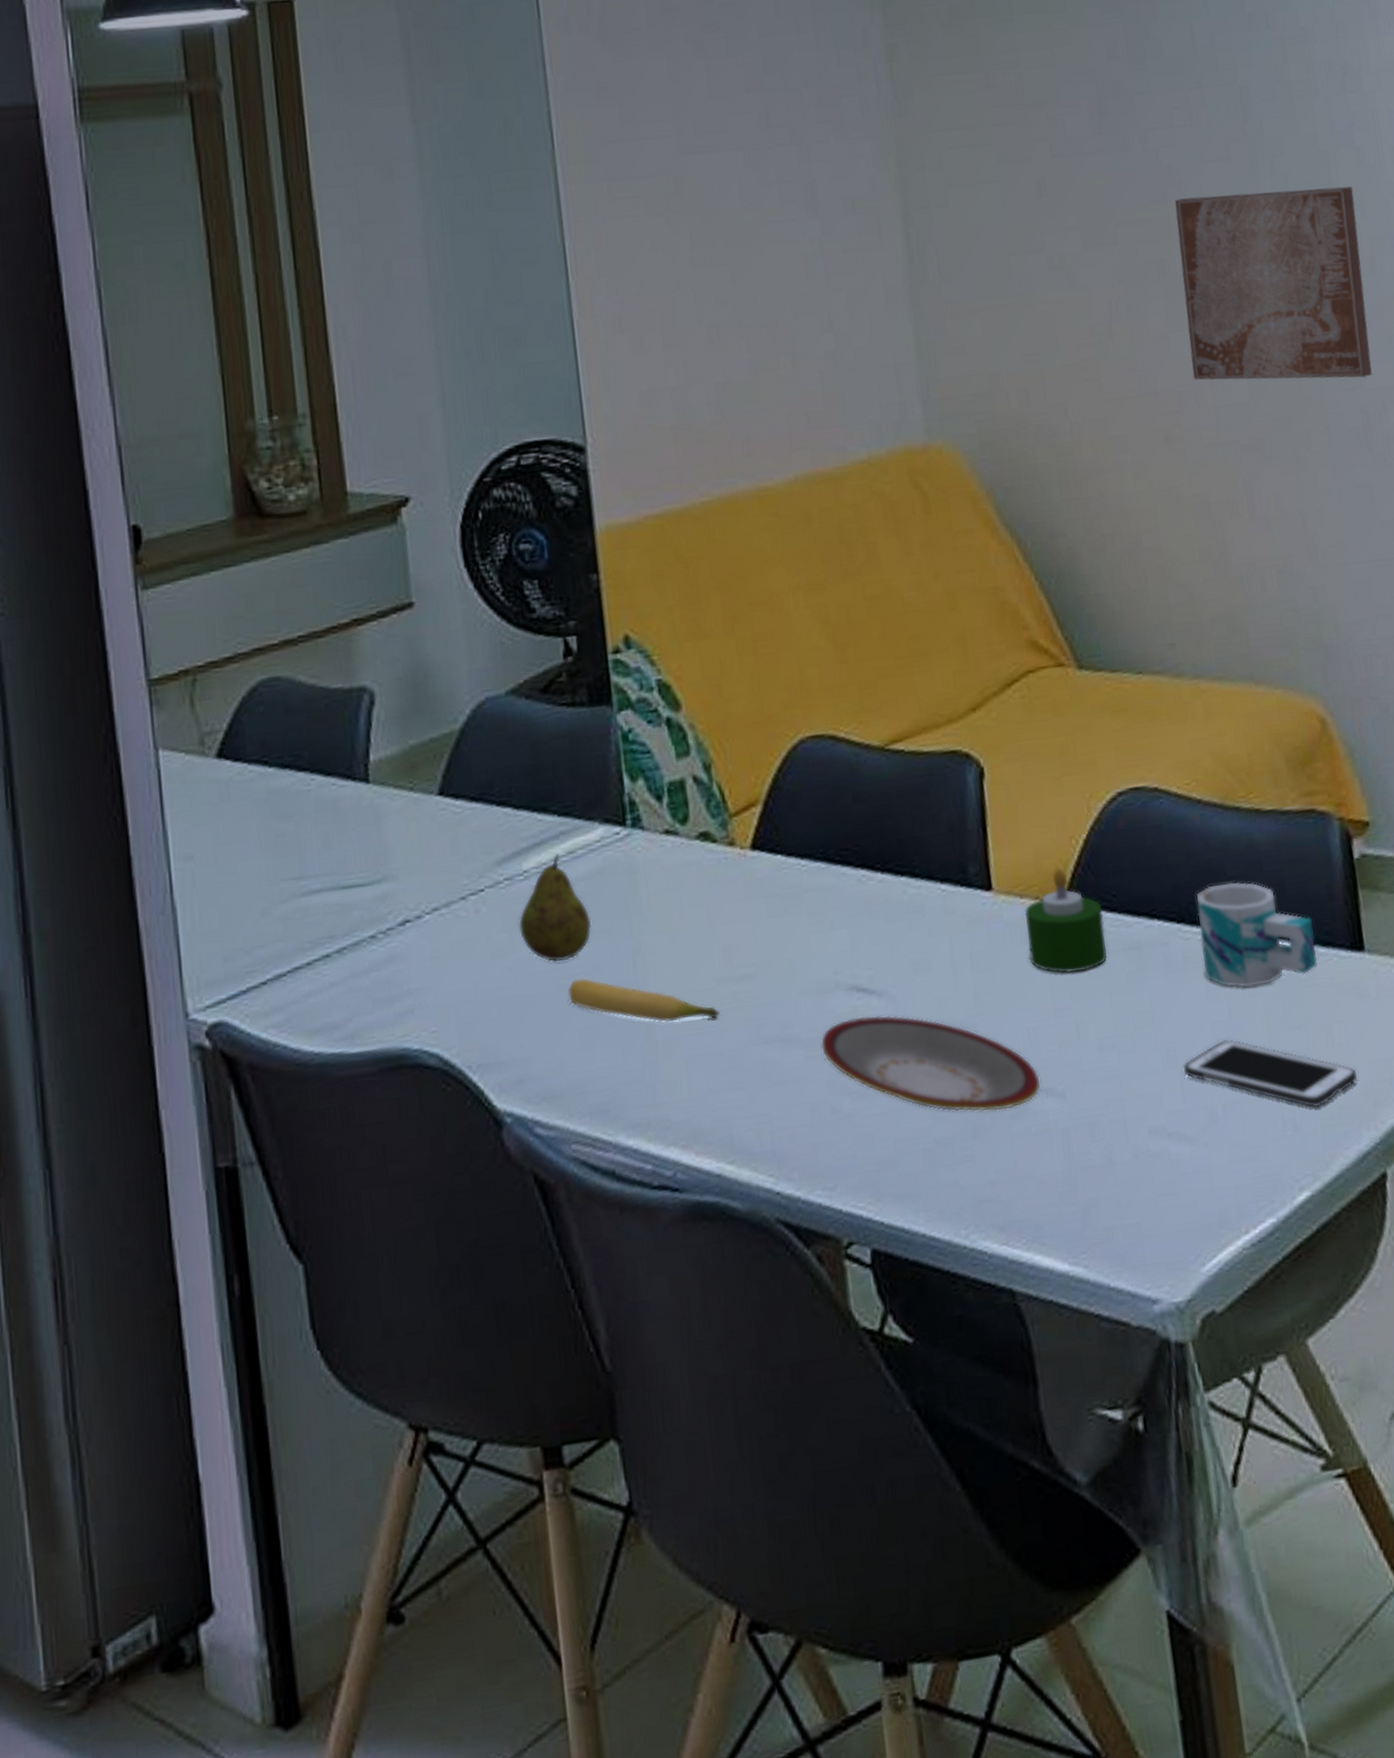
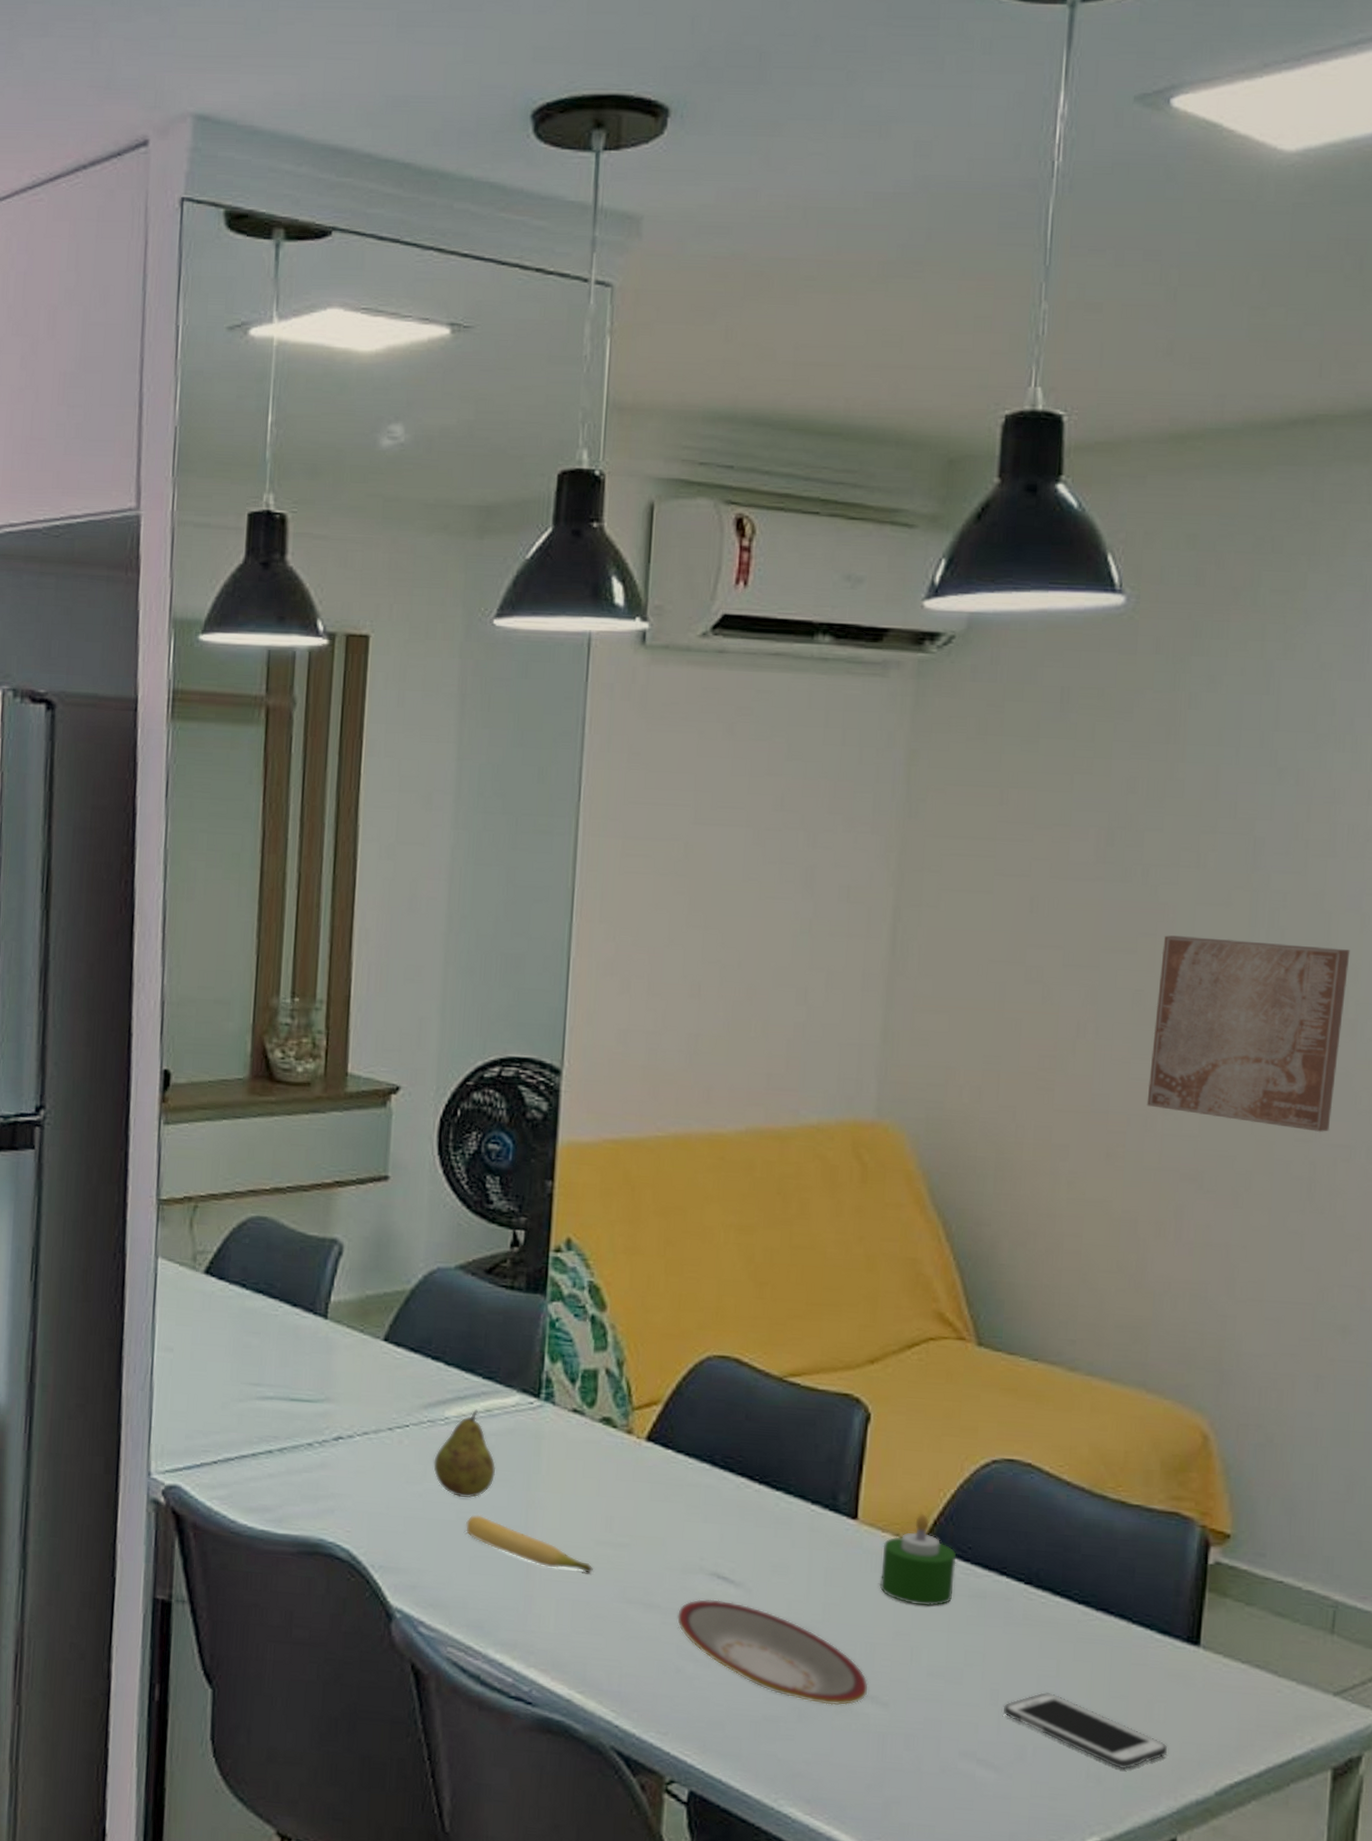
mug: present [1196,881,1318,988] -> none [1041,1558,1156,1655]

